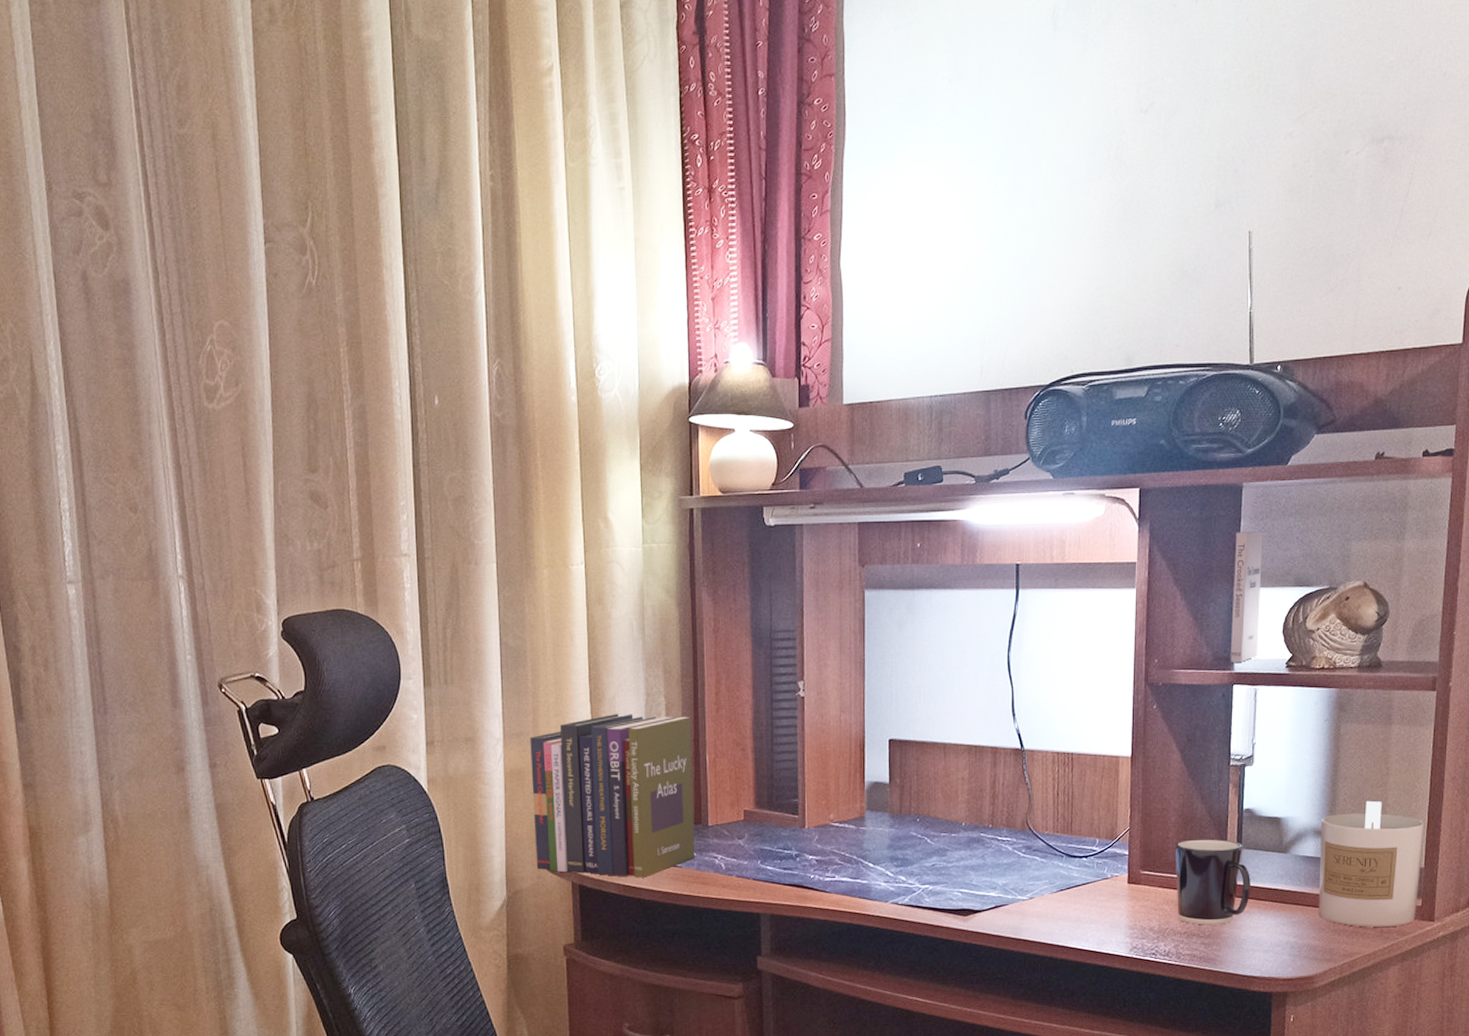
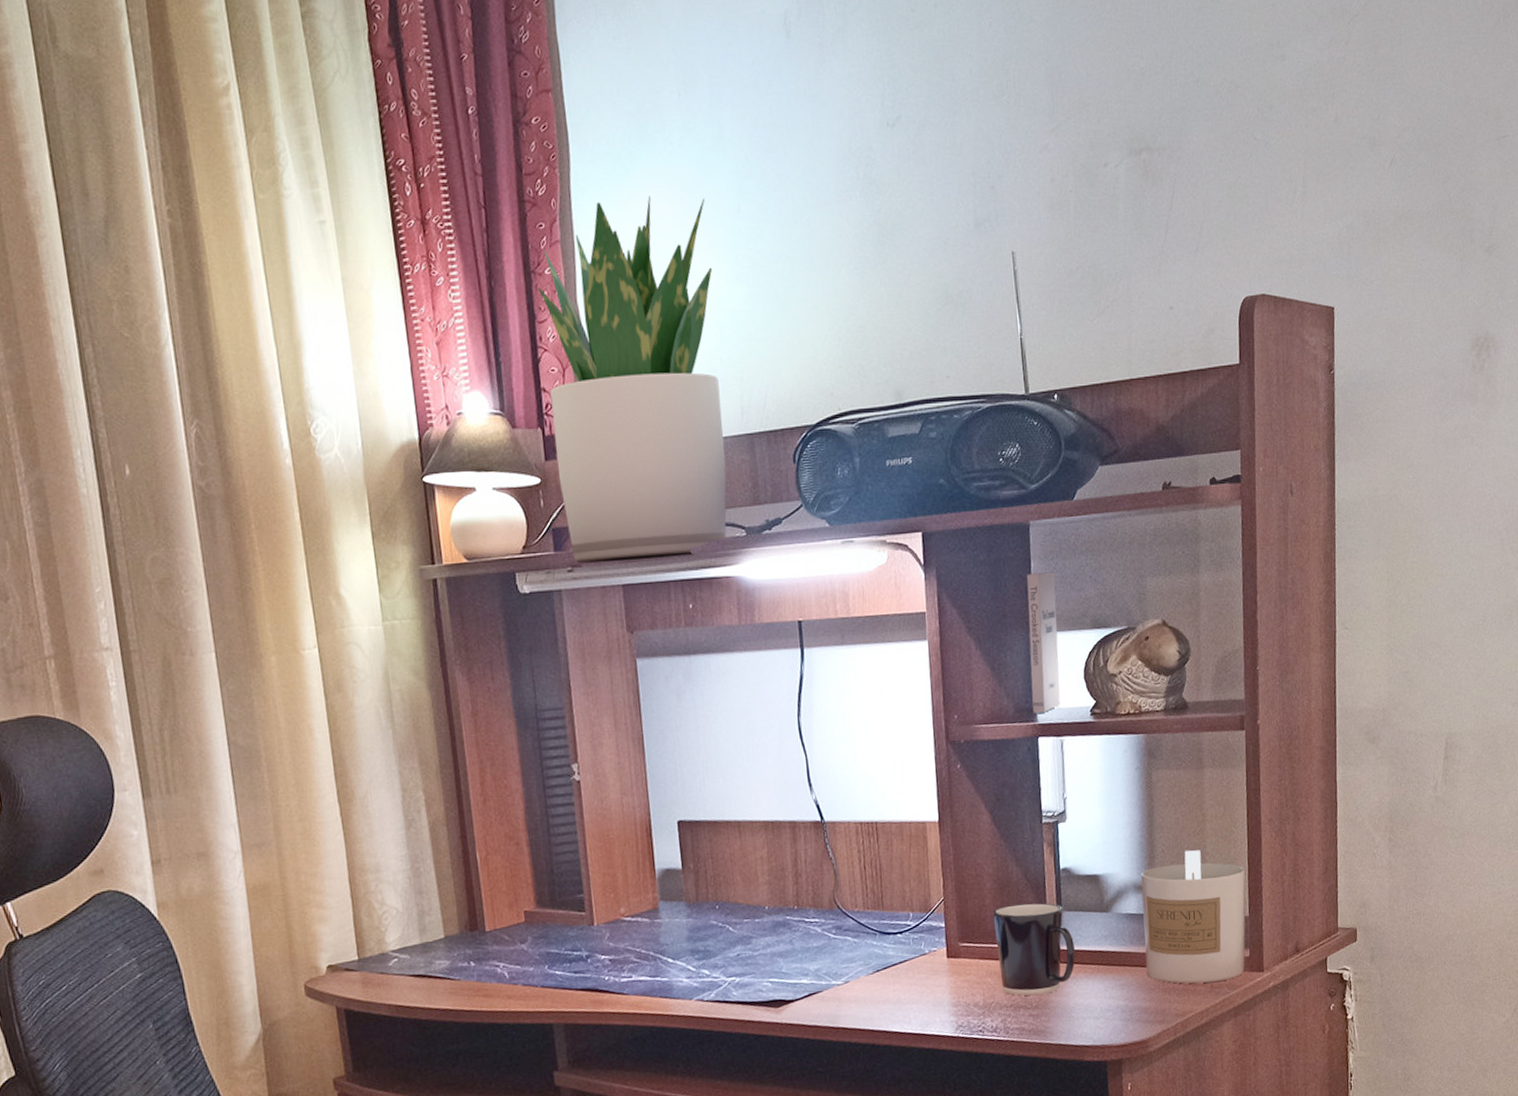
books: present [530,714,695,878] -> none [273,811,474,997]
planter: none [807,171,966,502] -> present [538,195,727,563]

